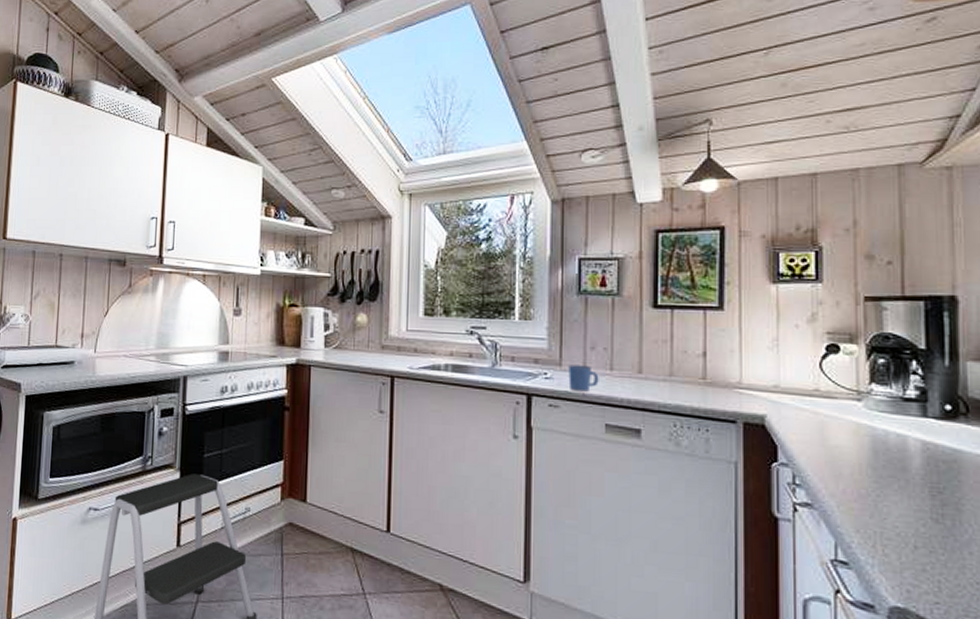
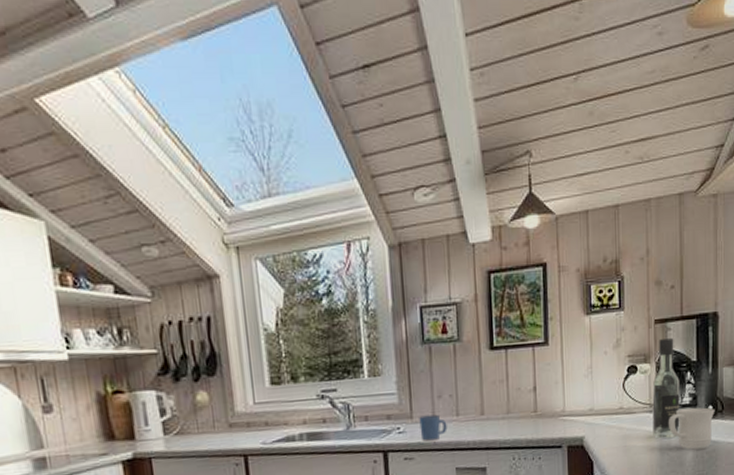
bottle: none [860,319,902,437] -> present [652,338,680,439]
mug: none [885,402,956,456] -> present [669,407,715,450]

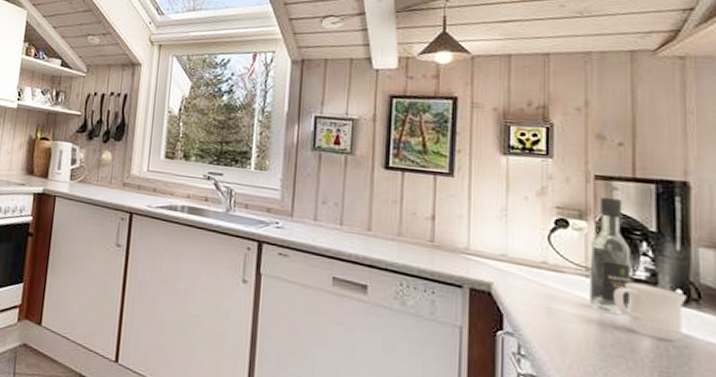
mug: present [419,414,447,443] -> none [298,216,329,245]

